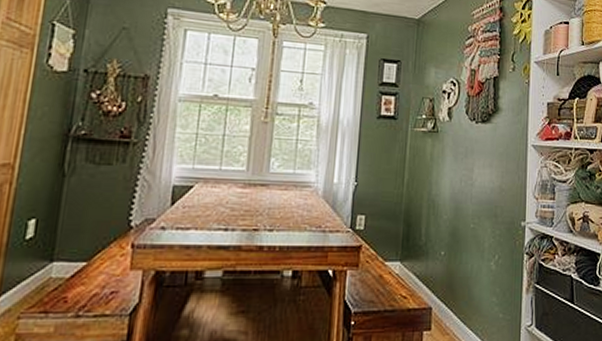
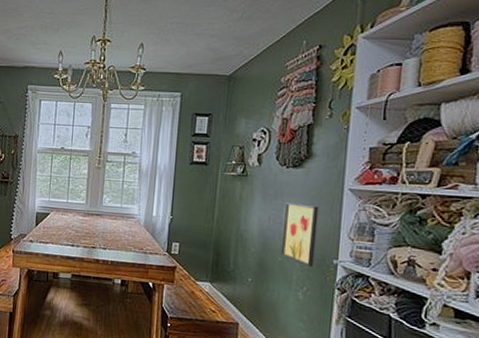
wall art: none [472,161,507,232] -> present [280,203,319,267]

